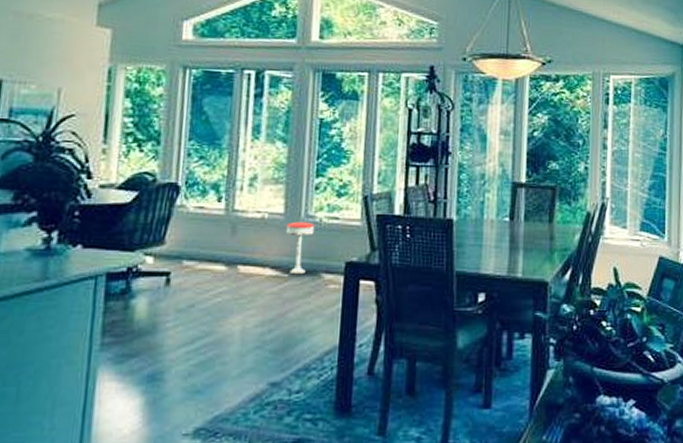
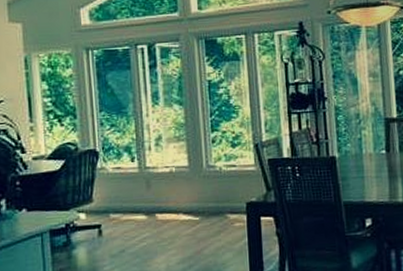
bar stool: present [285,221,315,275] -> none [191,171,216,217]

